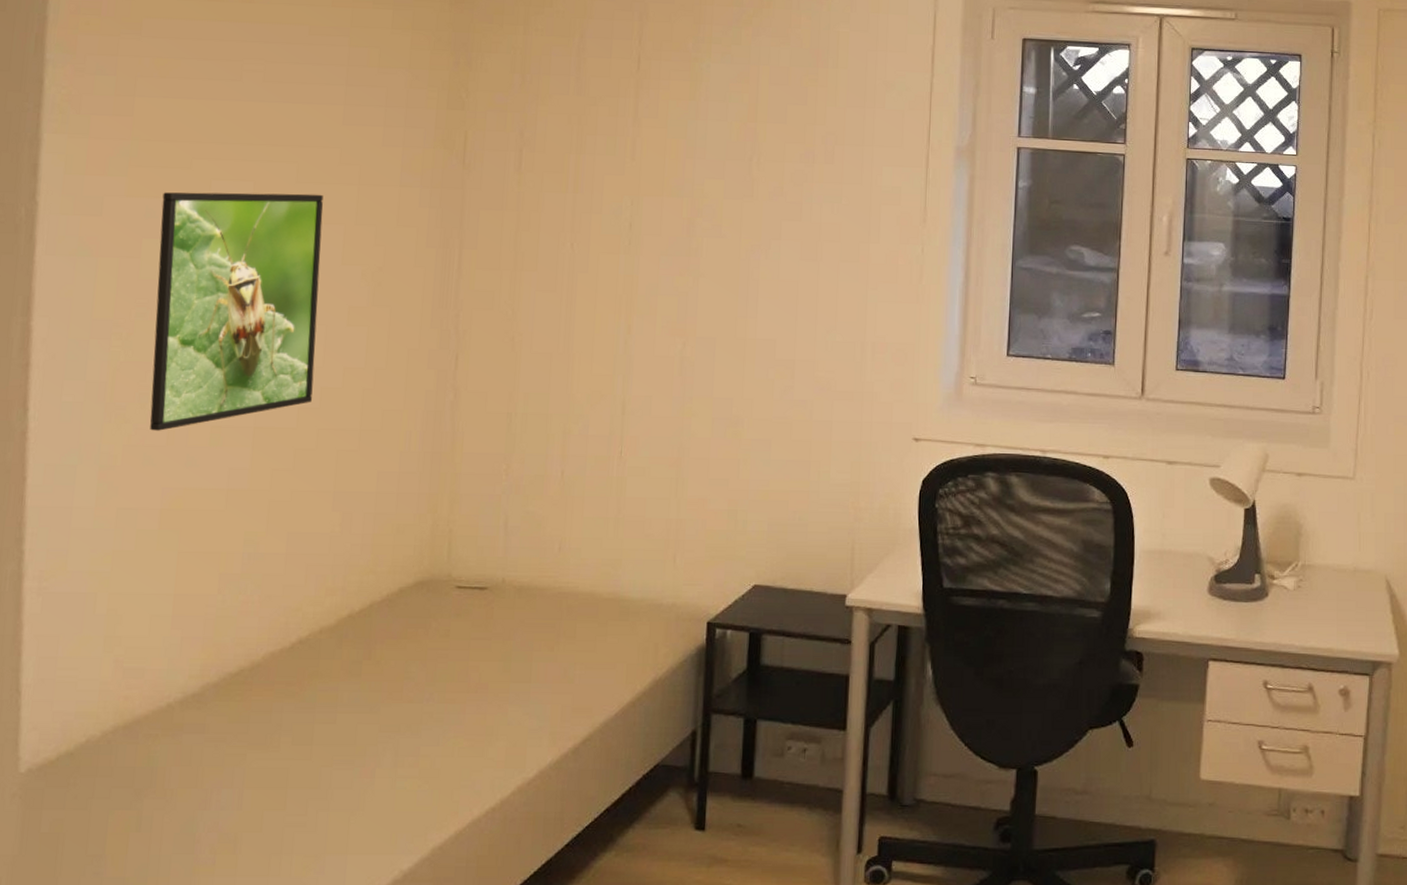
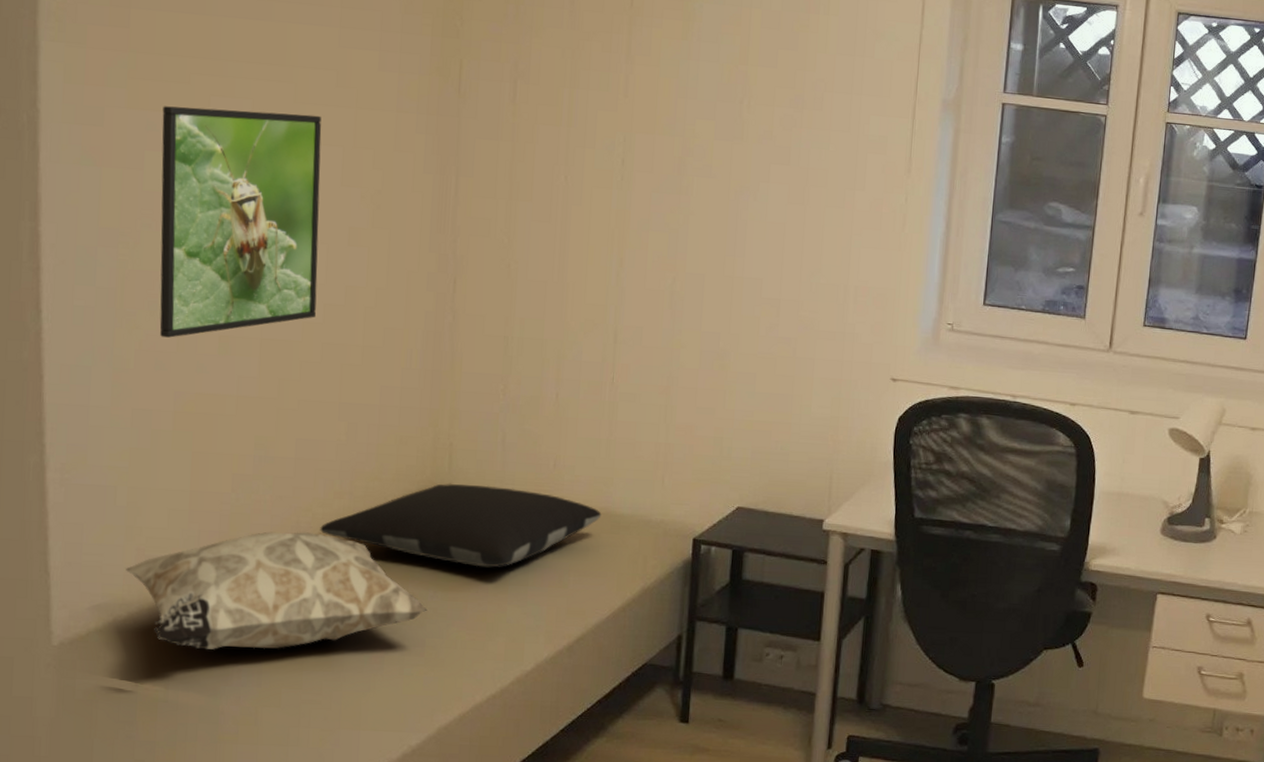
decorative pillow: none [102,634,423,769] -> present [126,531,428,649]
pillow: none [310,573,610,664] -> present [320,483,602,568]

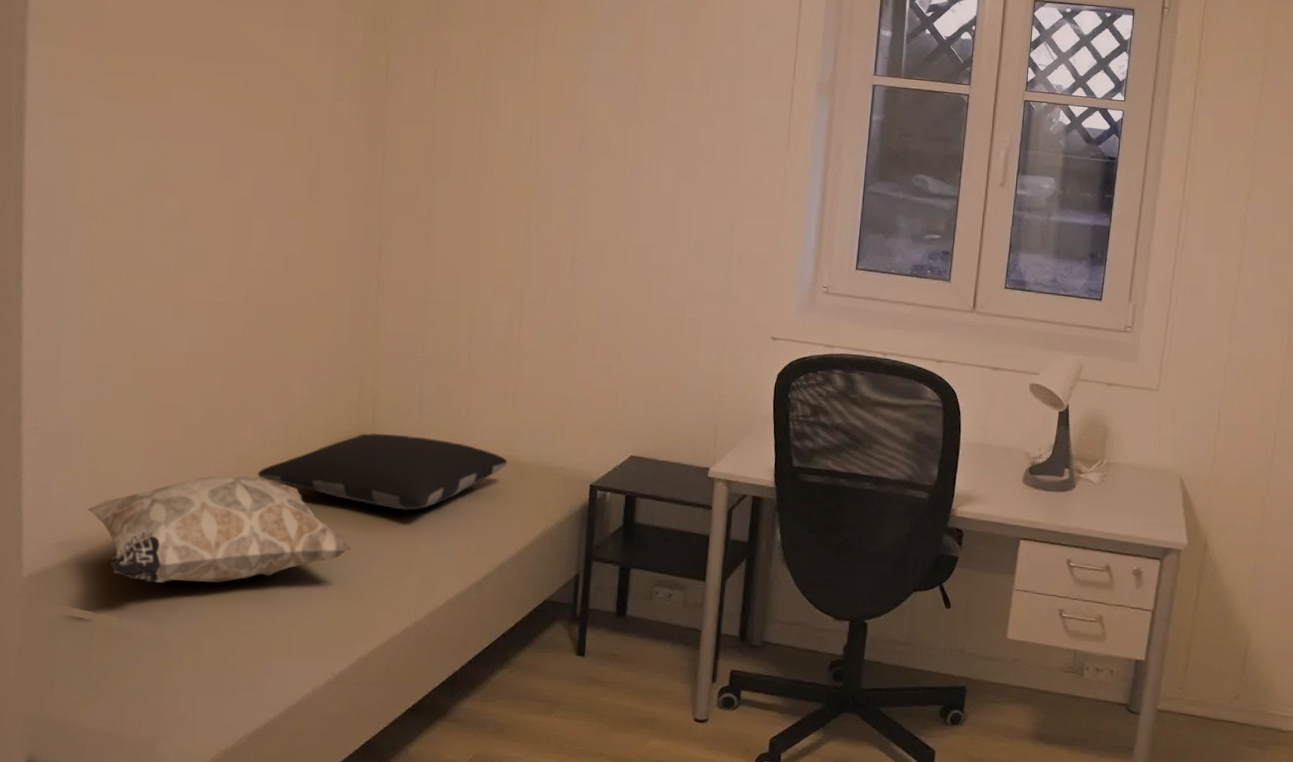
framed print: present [159,106,322,338] -> none [123,97,267,302]

